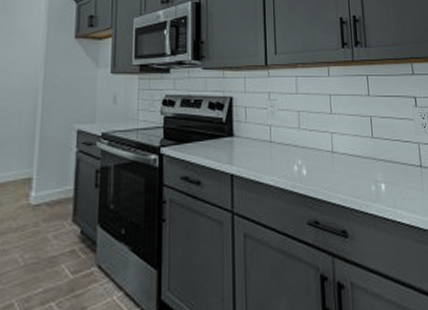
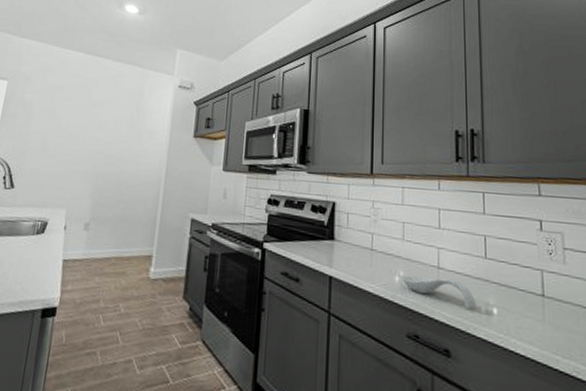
spoon rest: none [299,161,367,188] -> present [401,275,476,309]

